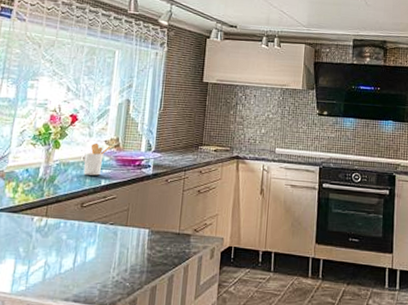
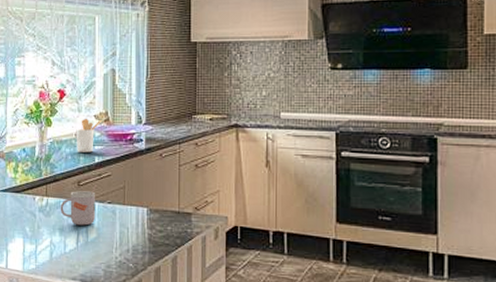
mug: none [59,205,101,246] -> present [60,184,98,226]

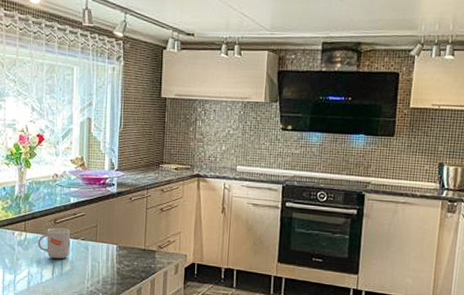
utensil holder: present [76,119,102,153] -> none [53,163,78,194]

